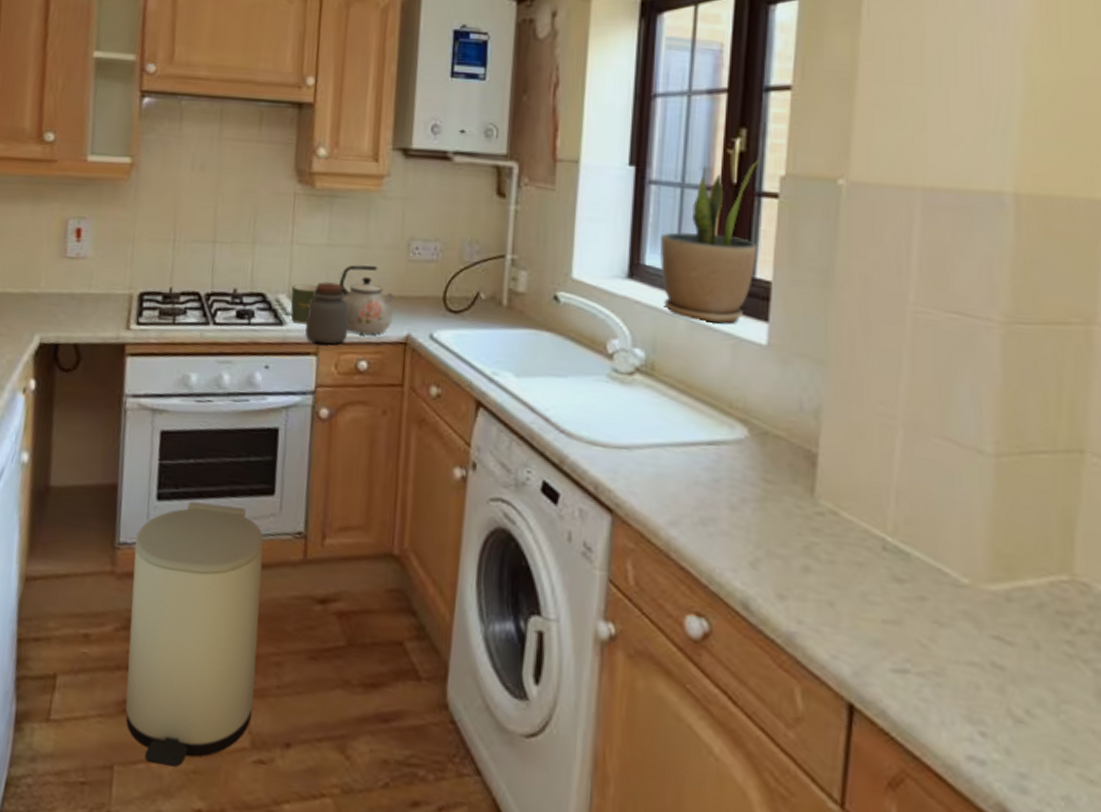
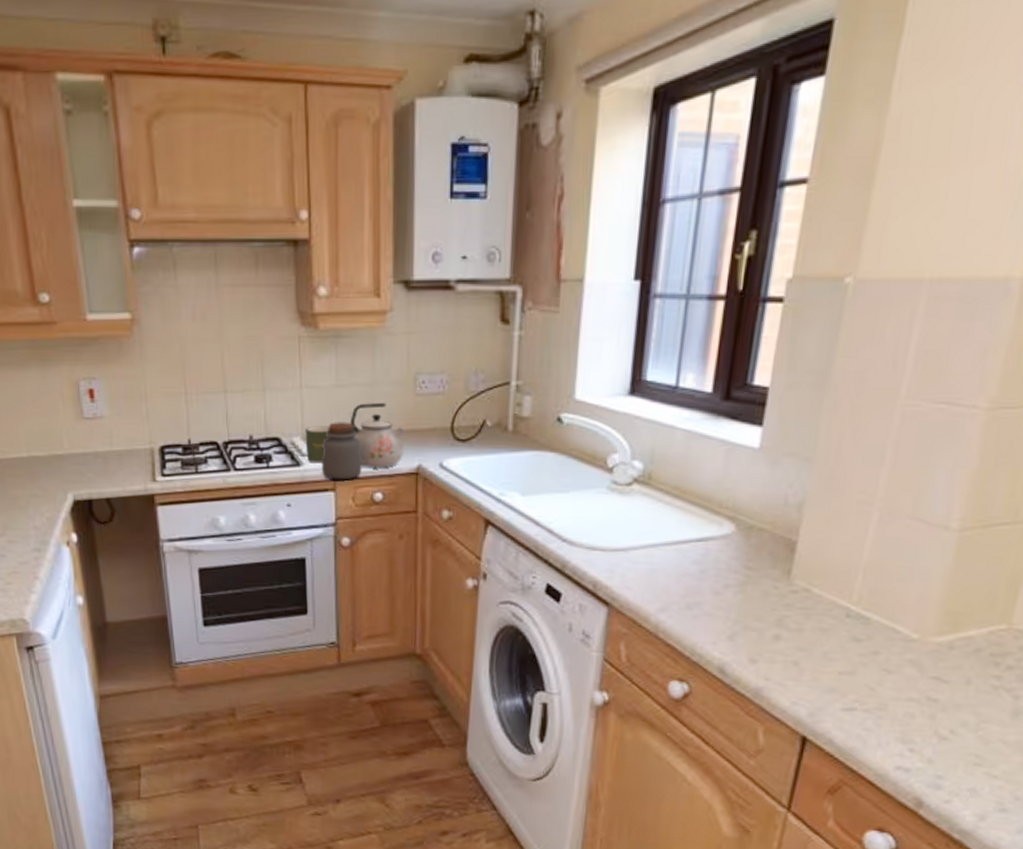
pedal bin: present [125,501,265,767] -> none [189,624,307,823]
potted plant: present [659,158,762,324] -> none [661,261,770,431]

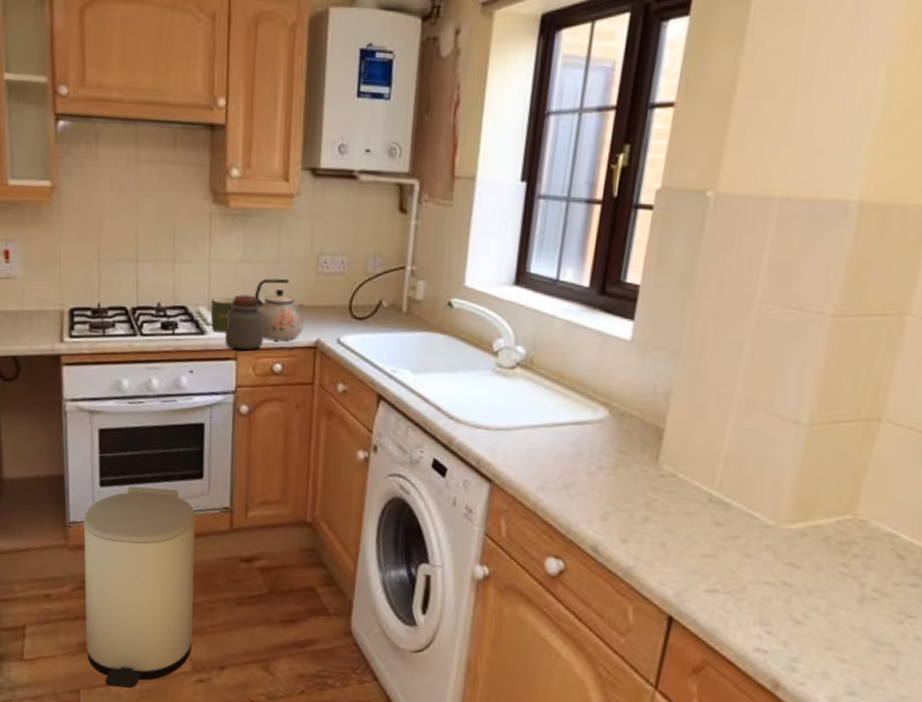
pedal bin: none [189,624,307,823] -> present [83,486,196,688]

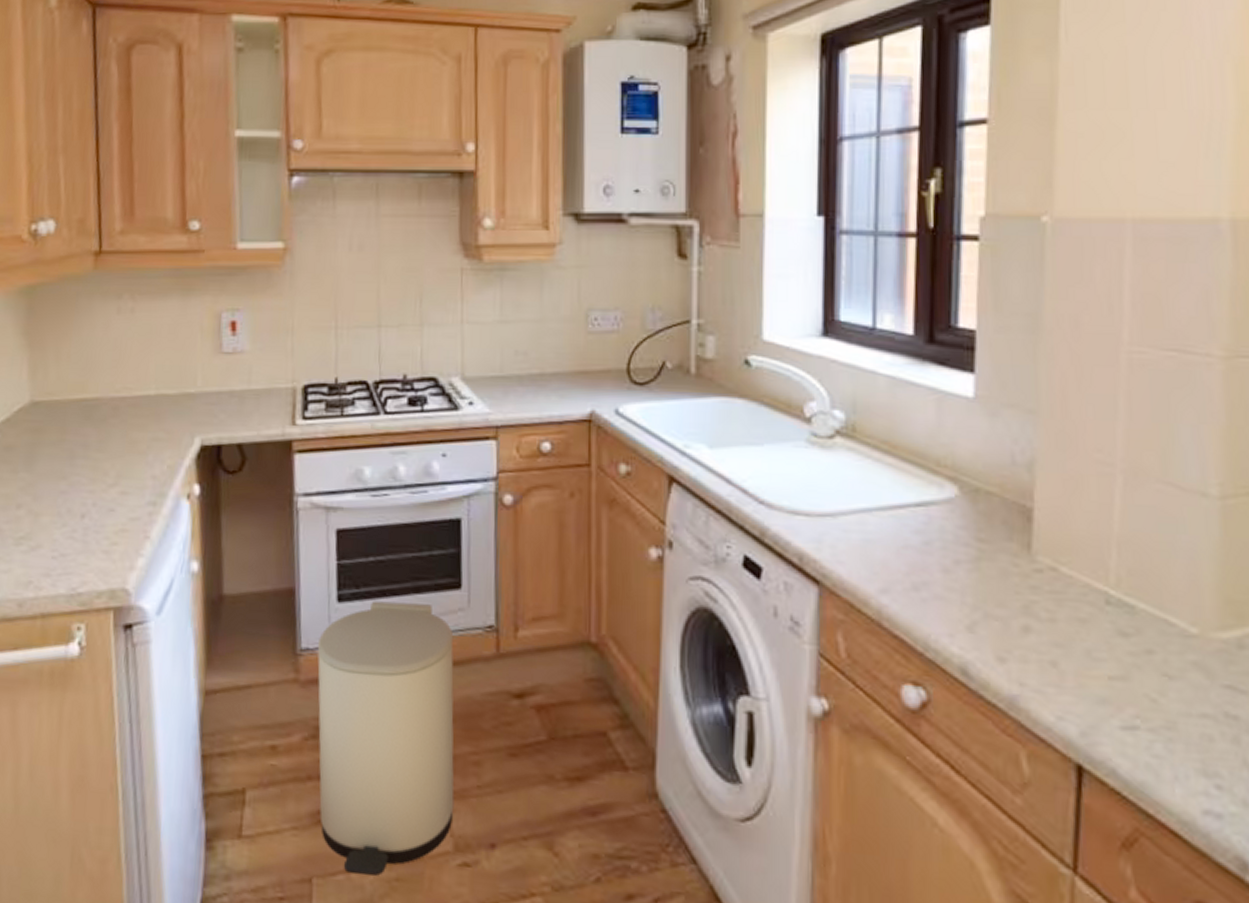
mug: present [210,297,234,333] -> none [465,365,492,408]
jar: present [225,294,264,351] -> none [483,361,528,427]
kettle: present [254,278,306,341] -> none [514,340,576,414]

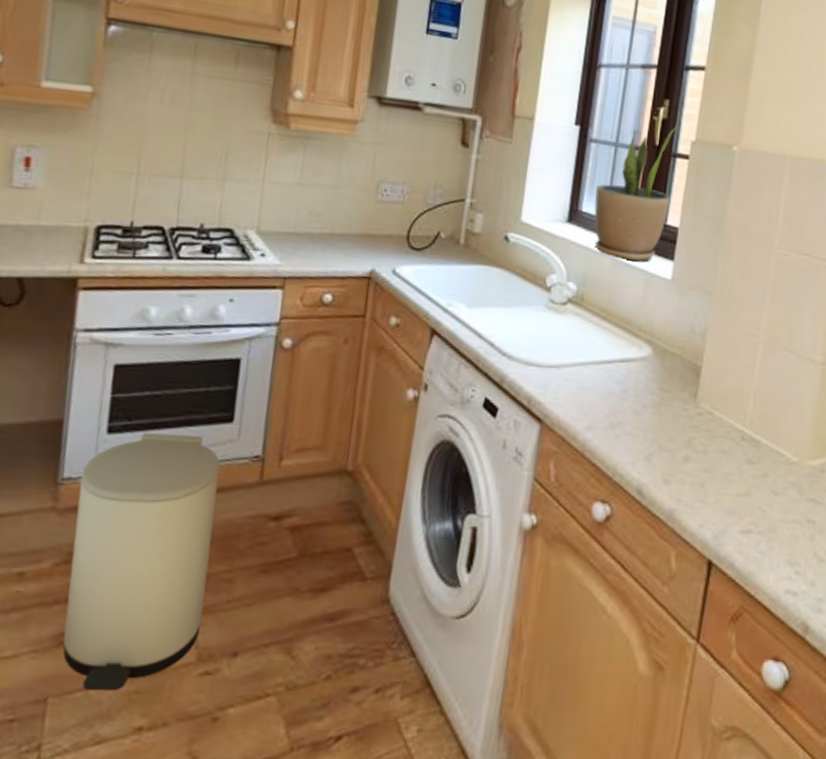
potted plant: none [854,199,960,378] -> present [594,125,679,262]

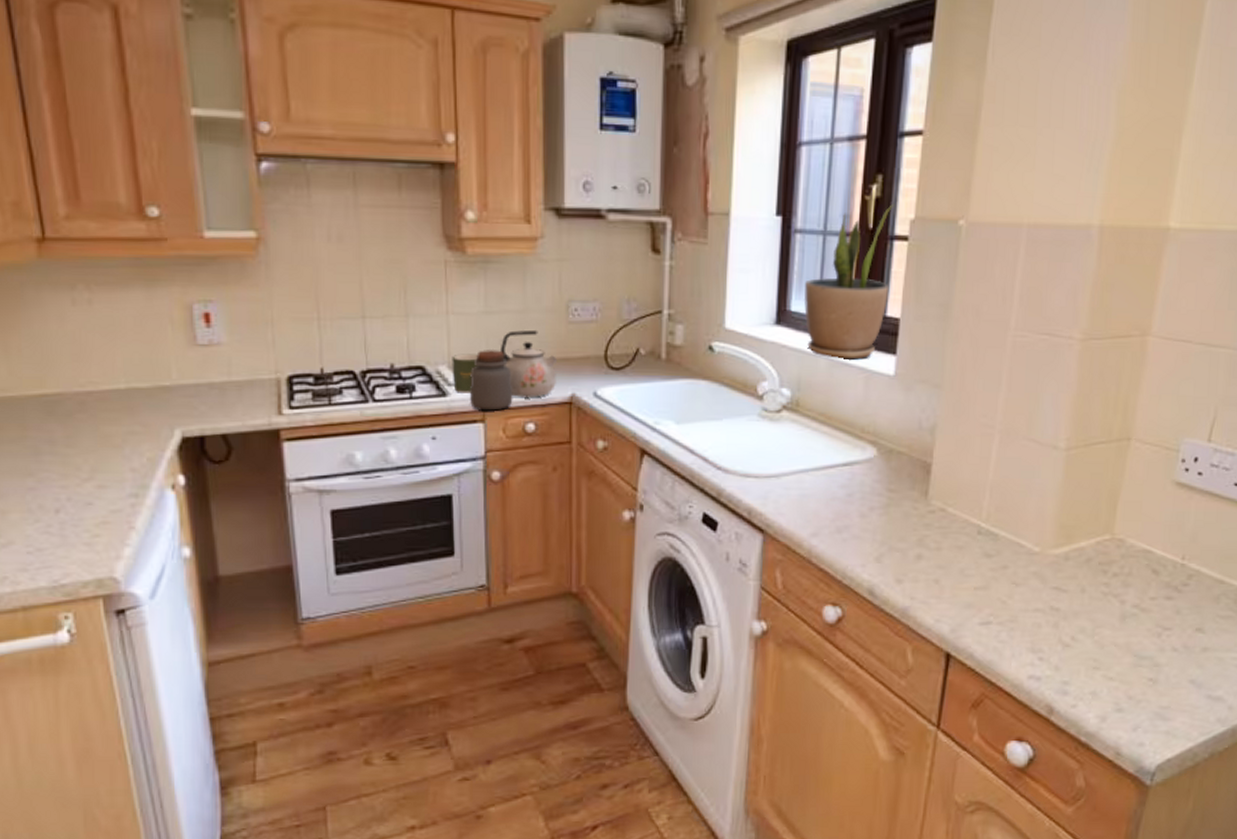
pedal bin: present [63,432,221,692] -> none [318,571,453,799]
mug: none [258,220,287,260] -> present [452,354,478,394]
jar: none [272,219,317,279] -> present [470,350,513,411]
kettle: none [308,203,362,269] -> present [499,329,558,397]

